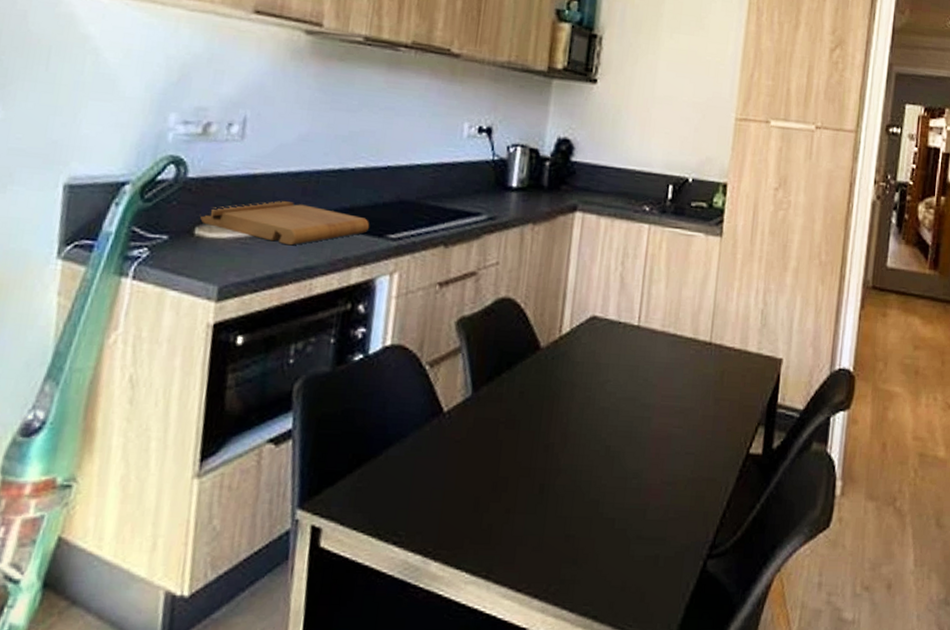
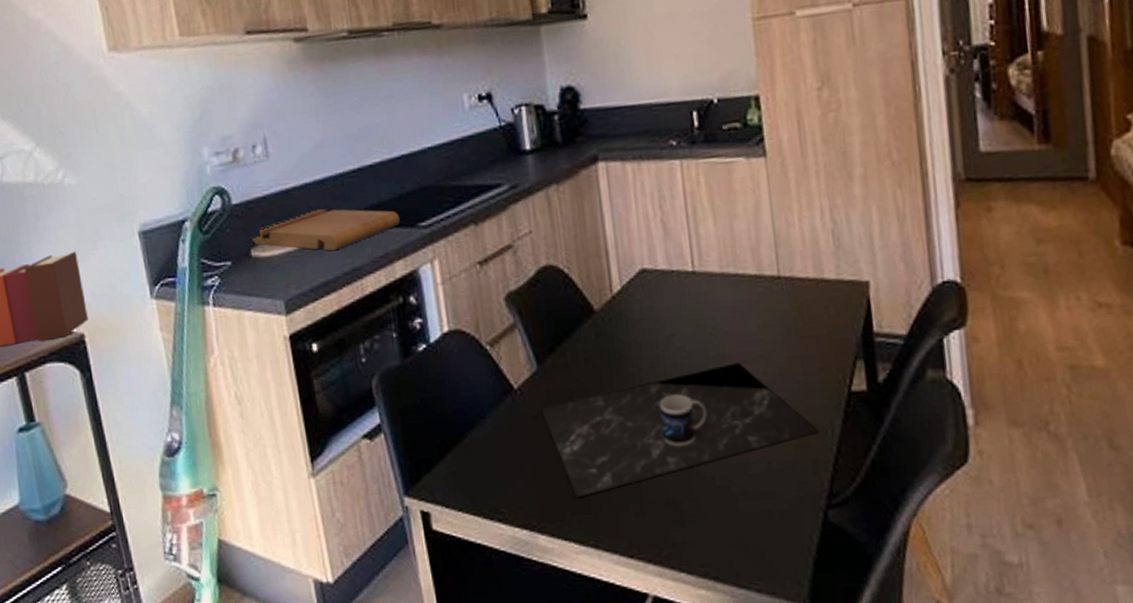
place setting: none [464,414,715,527] -> present [540,362,819,498]

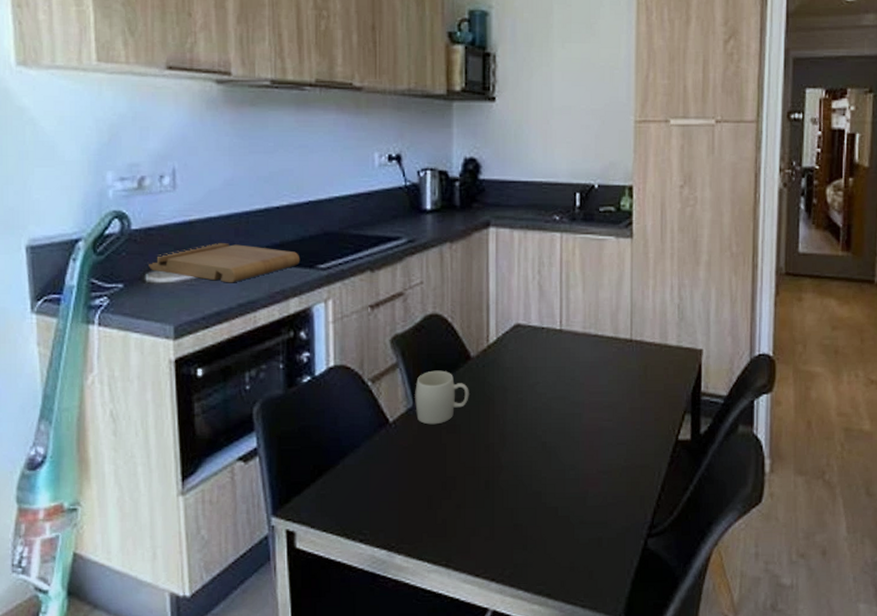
mug: none [537,327,598,389] -> present [415,370,469,425]
place setting: present [540,362,819,498] -> none [411,410,648,522]

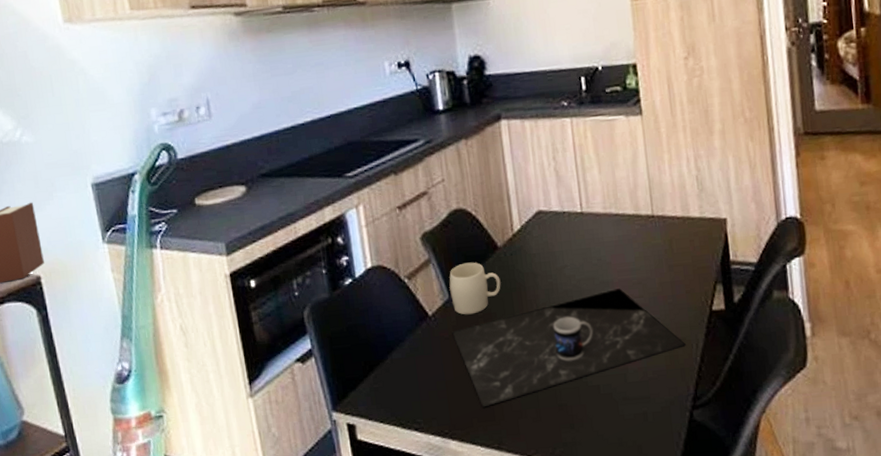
cutting board: present [149,242,300,283] -> none [196,162,329,199]
place setting: none [411,410,648,522] -> present [452,288,686,408]

